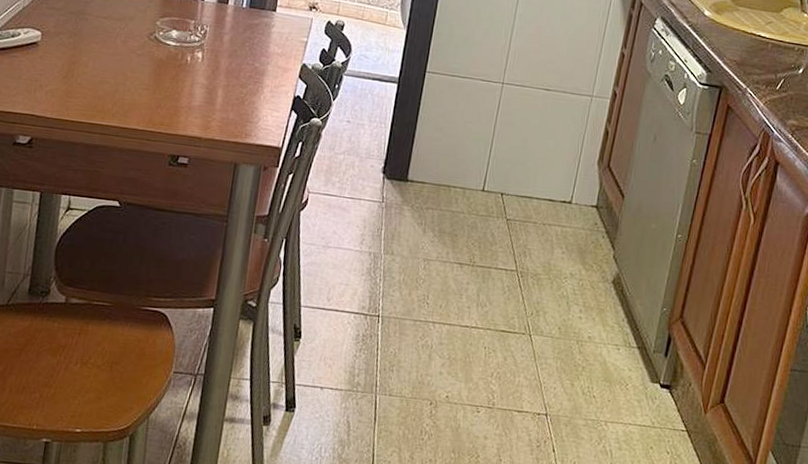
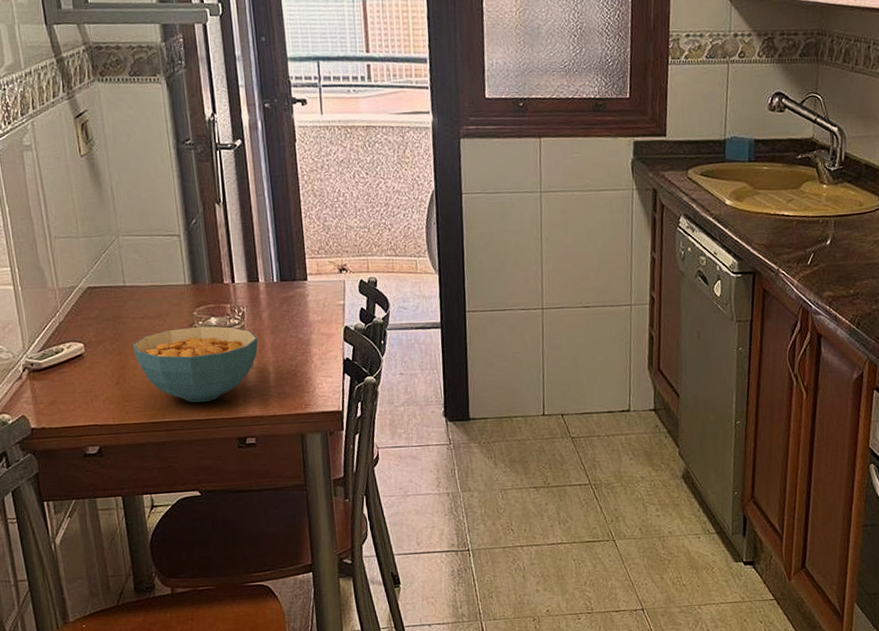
cereal bowl: none [88,34,214,113] -> present [133,326,258,403]

